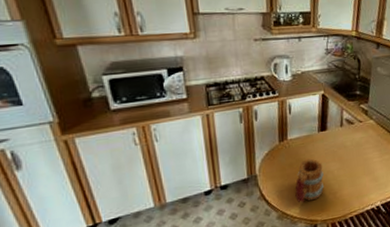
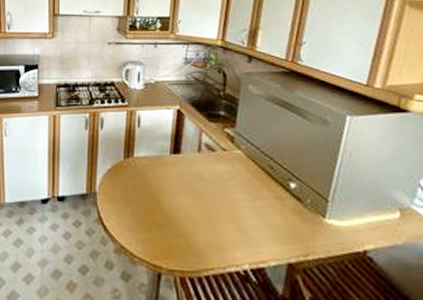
mug: present [295,158,325,203] -> none [137,185,174,239]

